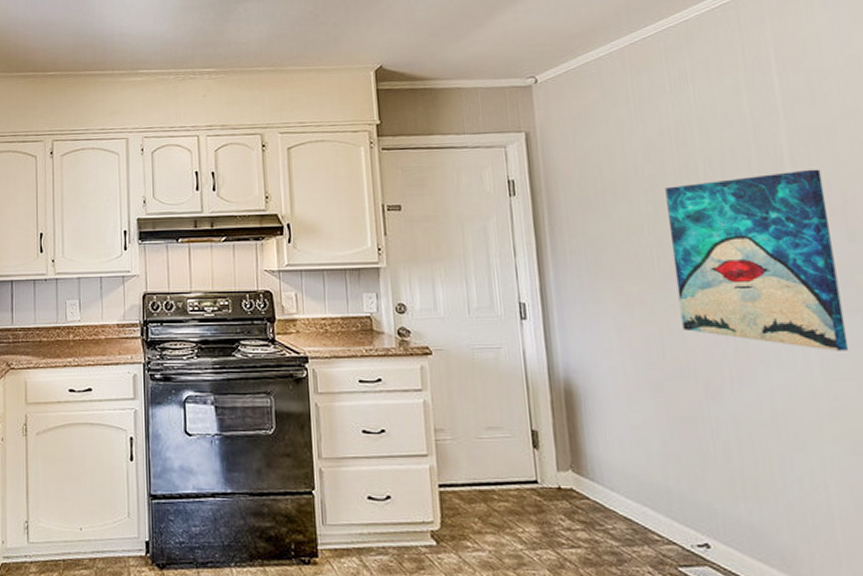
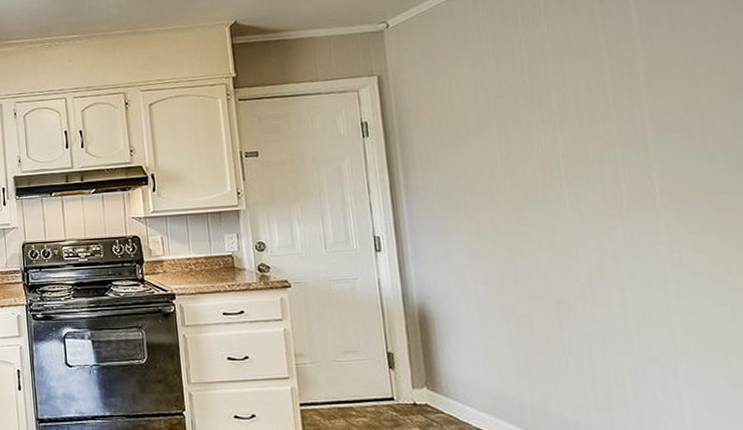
wall art: present [665,169,849,351] -> none [518,93,705,269]

